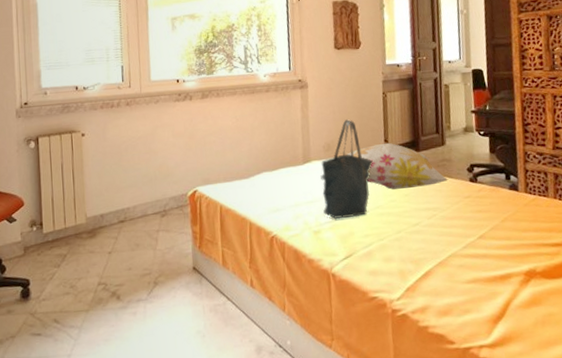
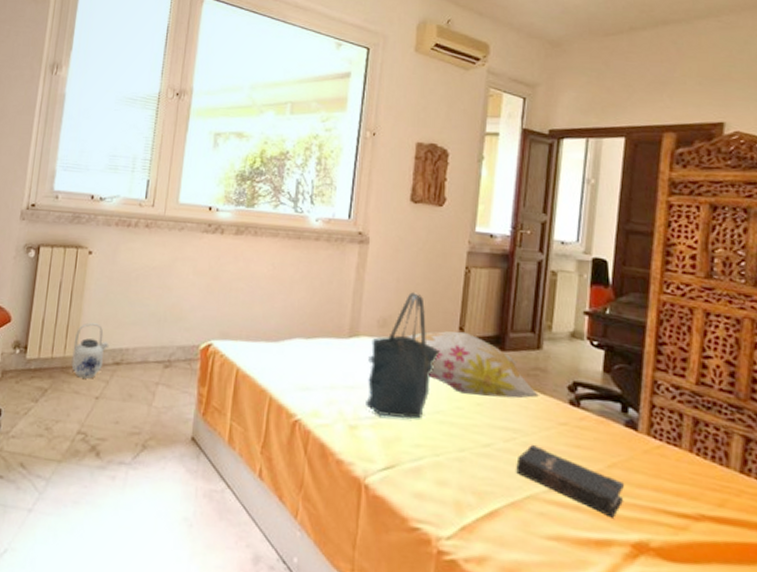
teapot: none [82,192,113,240] -> present [71,323,110,379]
hardback book: none [438,217,515,258] -> present [516,445,625,518]

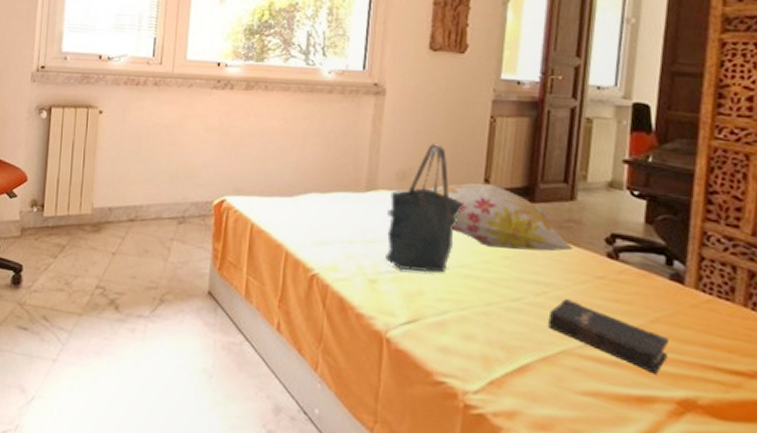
teapot: present [71,323,110,379] -> none [87,181,124,235]

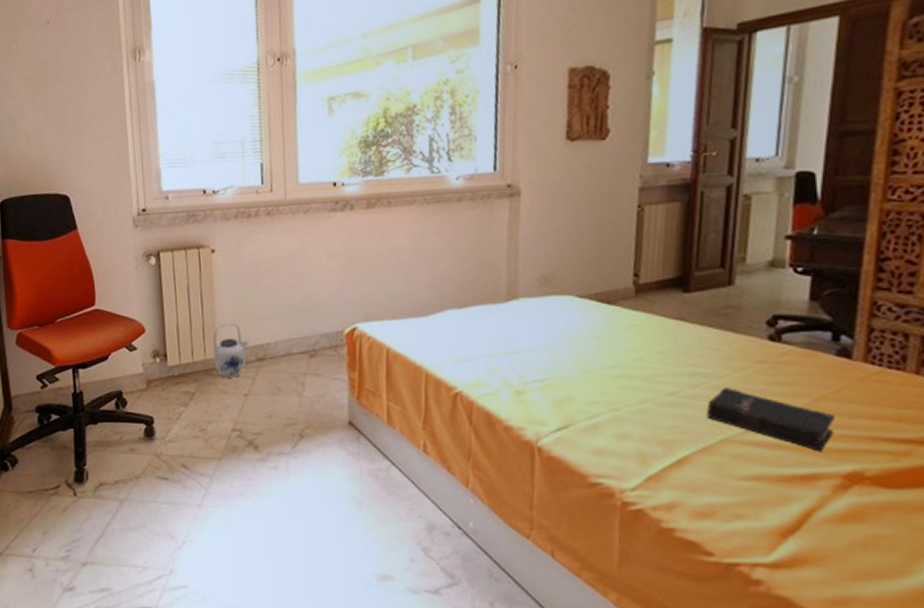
teapot: none [87,181,124,235] -> present [212,322,250,378]
tote bag: present [386,144,464,273] -> none [530,243,612,378]
decorative pillow: present [427,183,574,252] -> none [572,277,733,345]

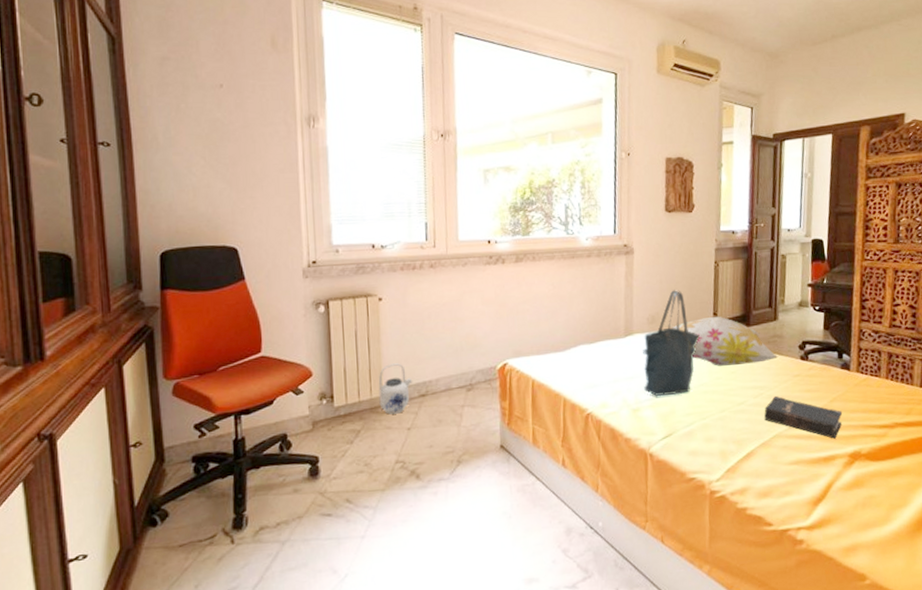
tote bag: none [530,243,612,378] -> present [642,290,700,397]
decorative pillow: none [572,277,733,345] -> present [672,316,779,366]

